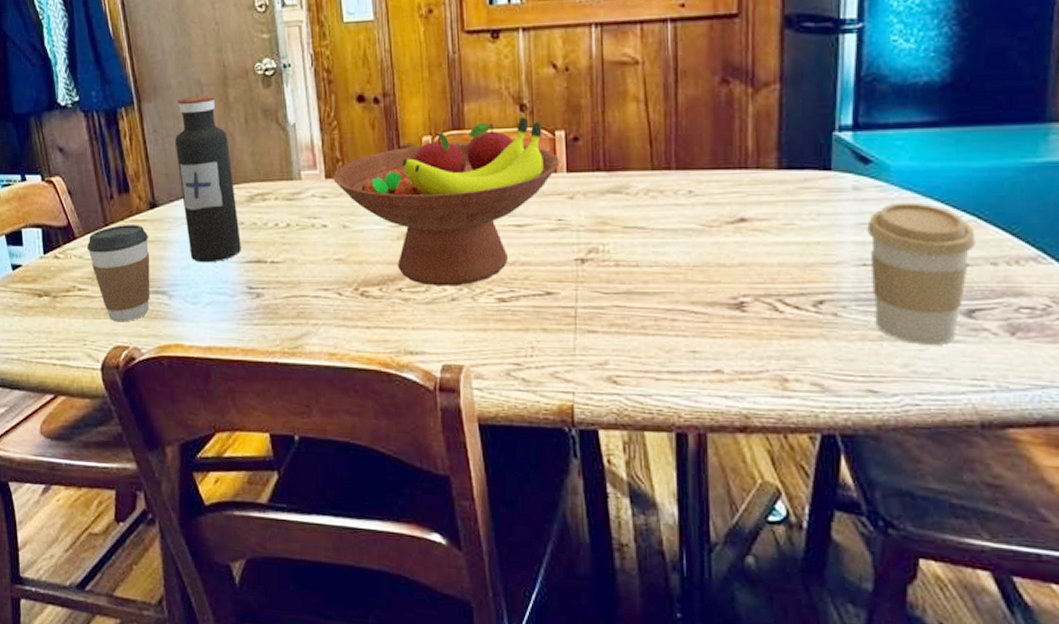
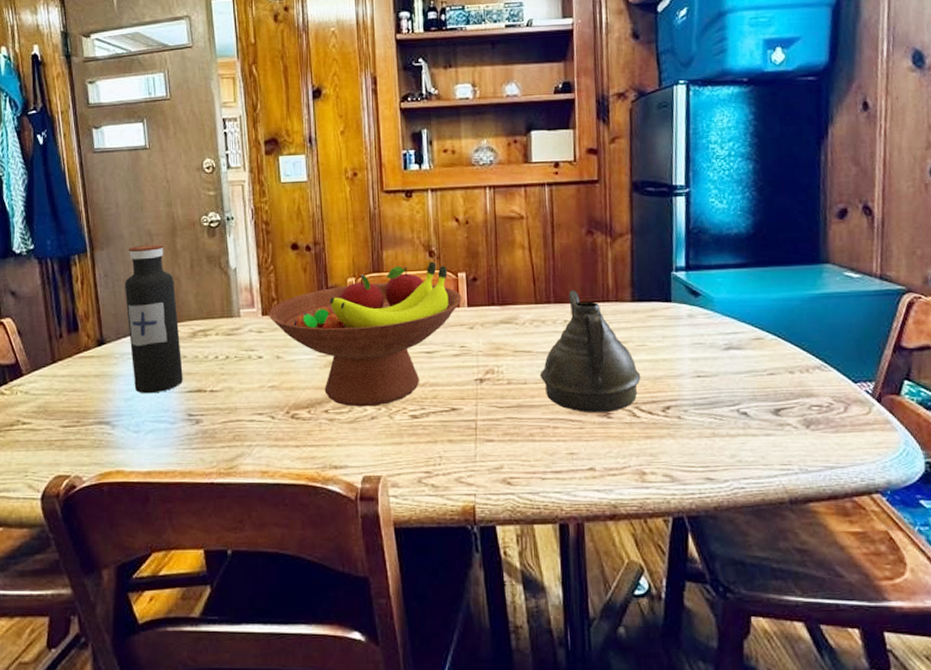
coffee cup: present [86,225,150,323] -> none [33,361,96,453]
teapot: none [655,153,787,305] -> present [539,290,641,413]
coffee cup: present [867,202,976,345] -> none [699,325,778,439]

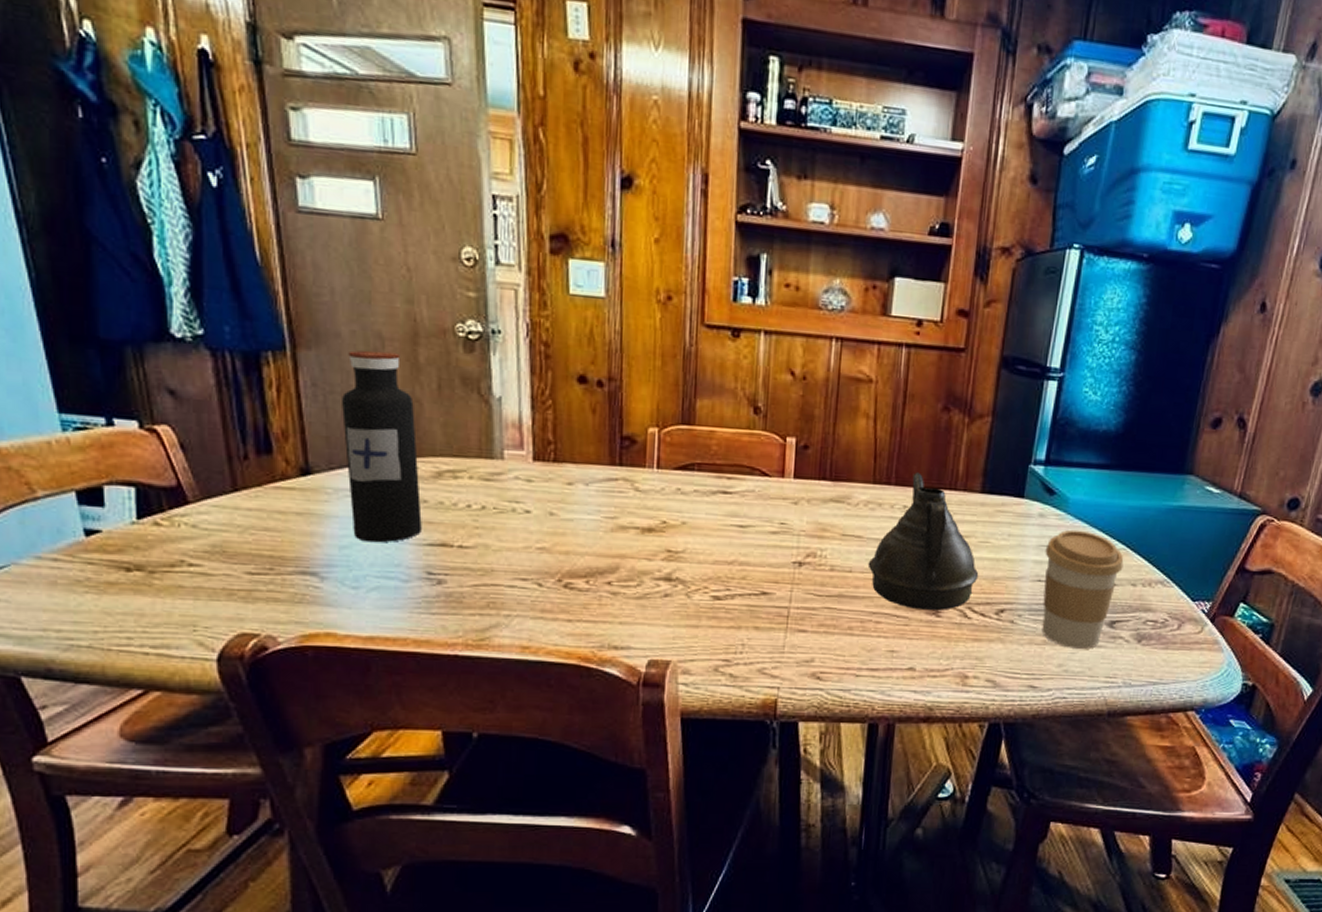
fruit bowl: present [269,261,462,407] -> none [542,419,788,583]
coffee cup: none [699,325,778,439] -> present [1041,529,1124,649]

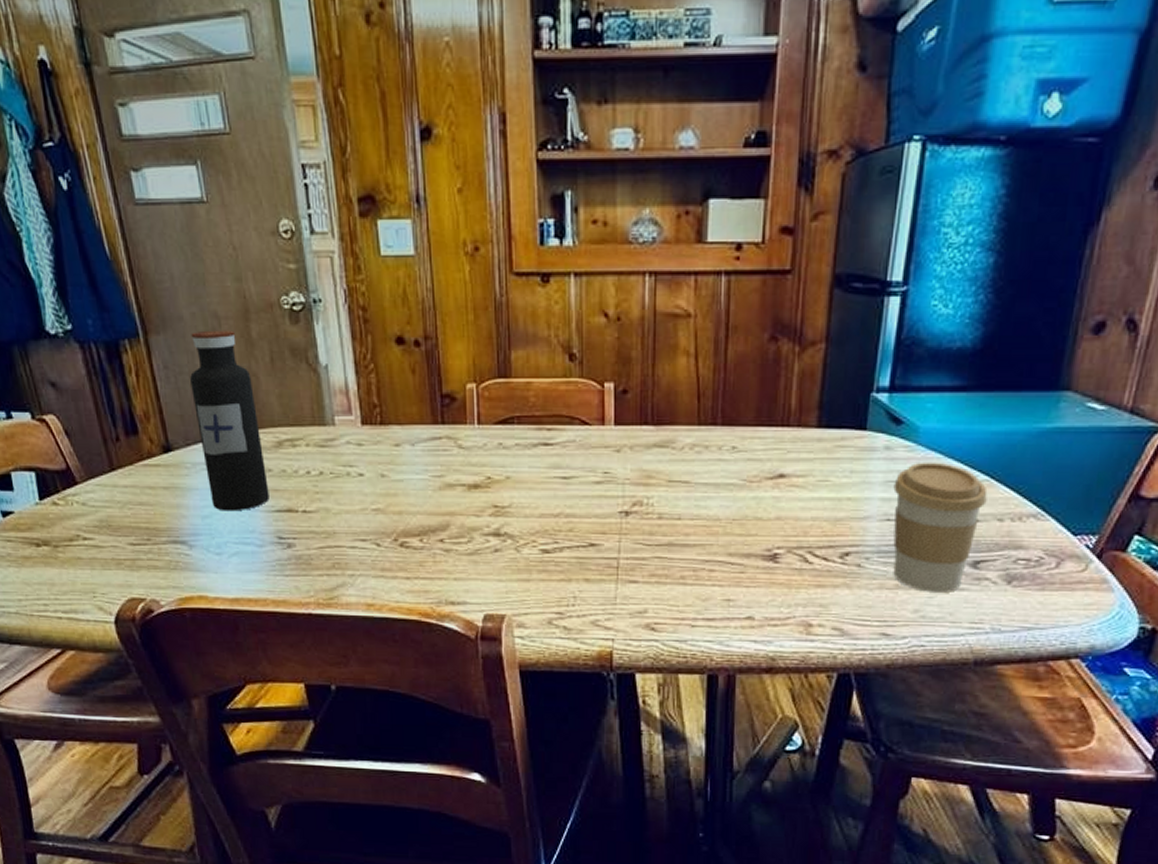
teapot: present [867,472,979,611] -> none [697,410,819,557]

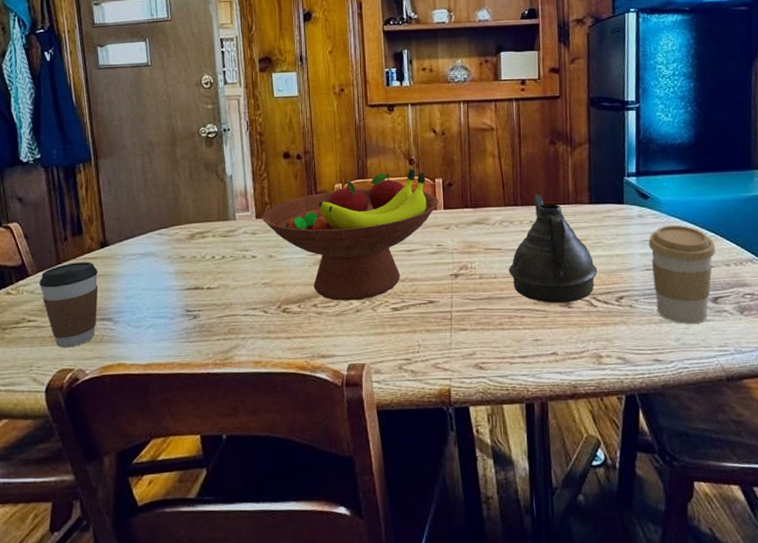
coffee cup: none [90,470,168,574] -> present [38,262,99,348]
water bottle: present [190,330,269,512] -> none [127,153,182,292]
fruit bowl: none [370,367,608,538] -> present [262,169,439,301]
teapot: none [697,410,819,557] -> present [508,194,598,304]

